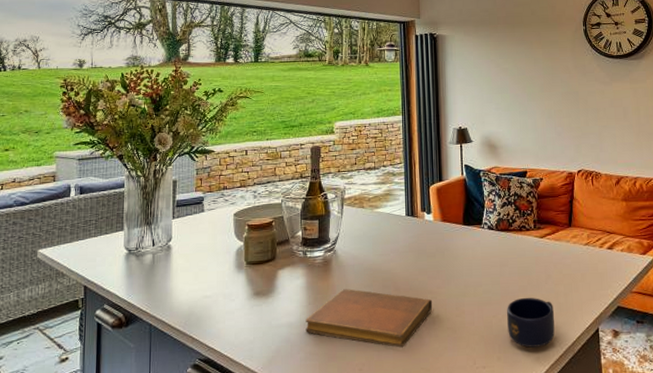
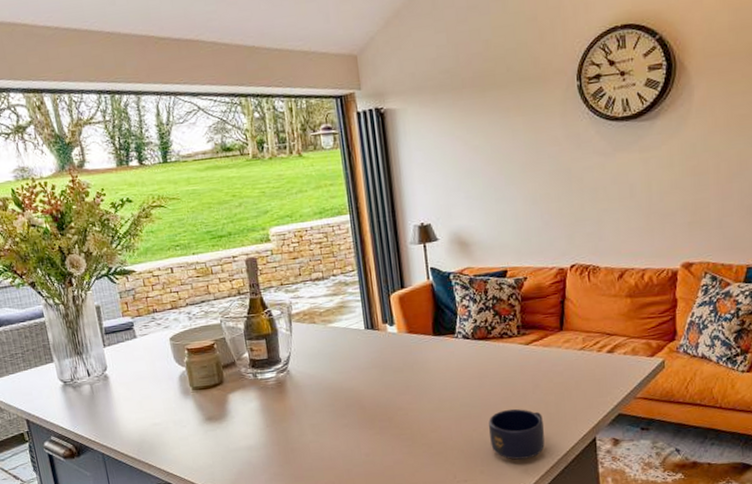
notebook: present [305,289,433,348] -> none [265,409,404,466]

